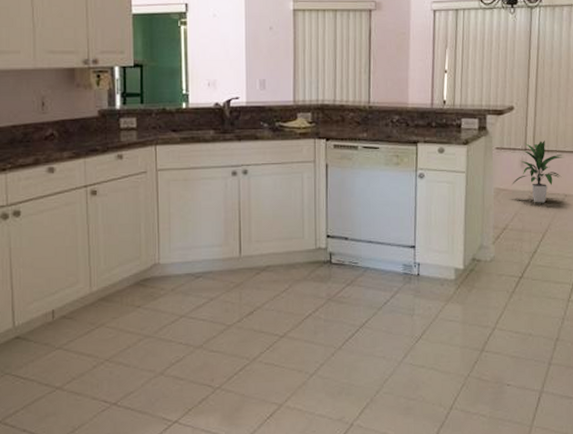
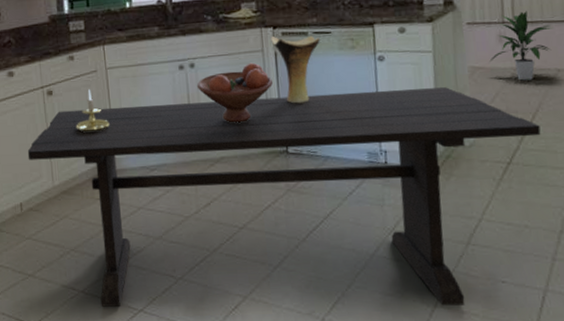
dining table: none [64,206,548,420] -> present [27,87,541,307]
candle holder: none [120,191,156,238] -> present [76,89,110,134]
fruit bowl: none [248,172,322,232] -> present [196,62,273,123]
vase: none [323,147,368,215] -> present [271,35,320,104]

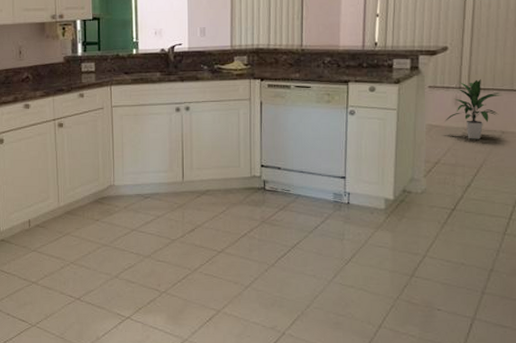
dining table: present [27,87,541,307] -> none [38,140,482,327]
candle holder: present [76,89,110,134] -> none [82,124,112,163]
fruit bowl: present [196,62,273,123] -> none [190,109,256,161]
vase: present [271,35,320,104] -> none [258,87,301,148]

